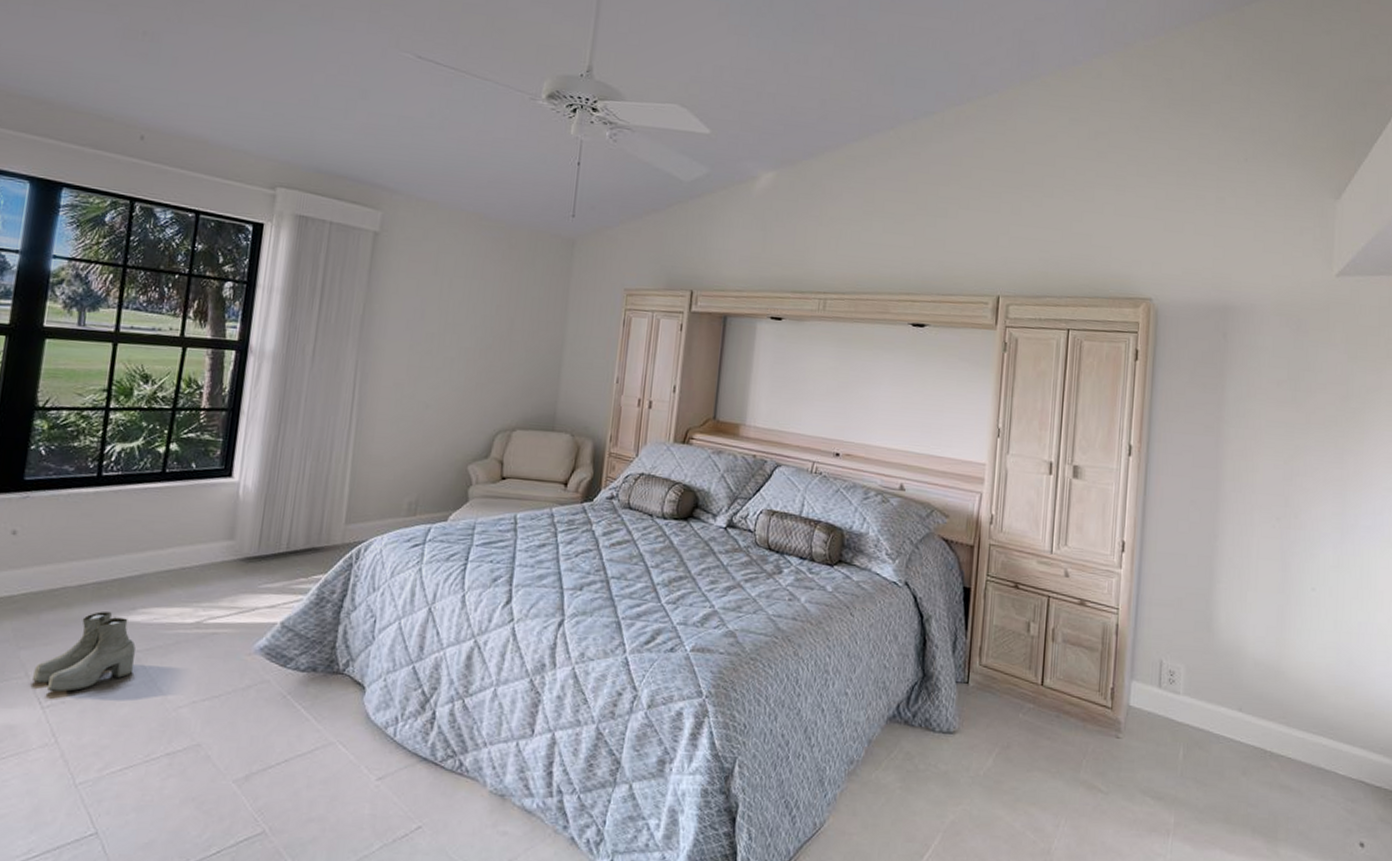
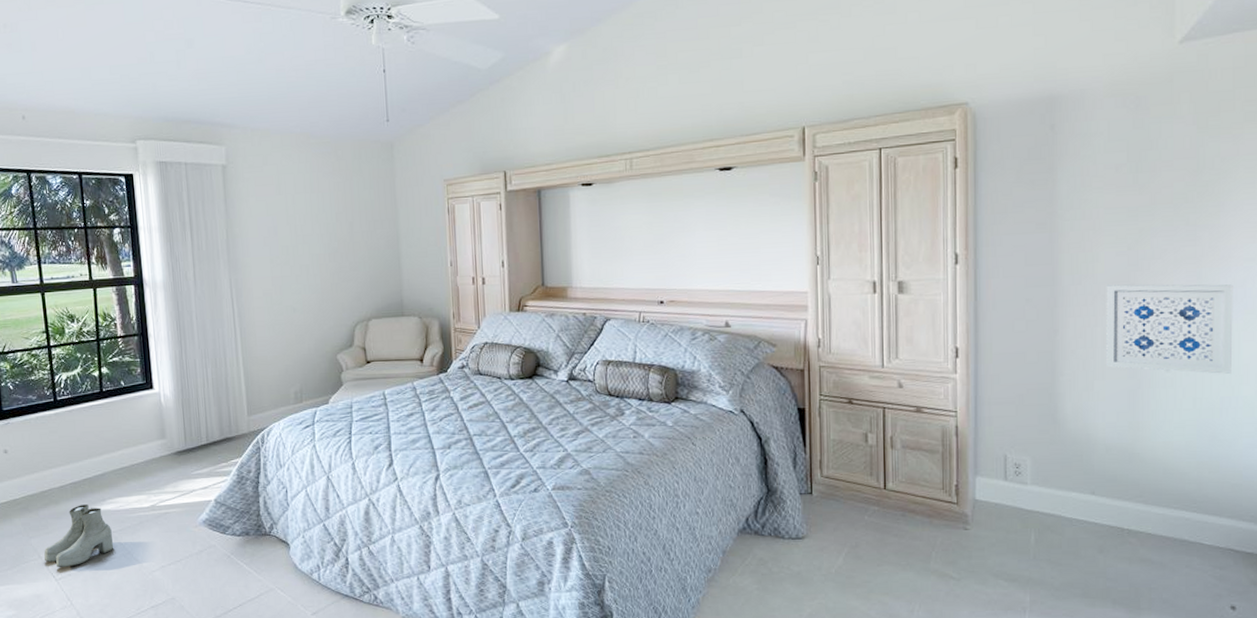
wall art: none [1259,496,1373,599] -> present [1106,284,1233,374]

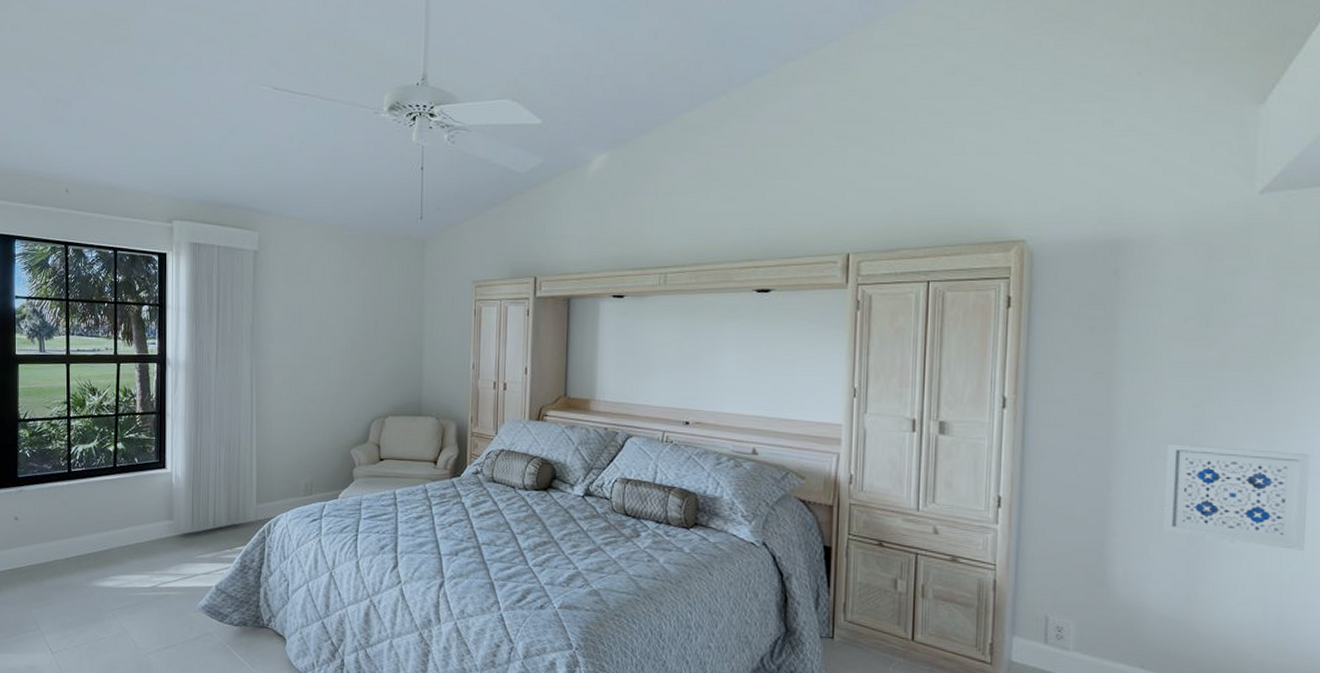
boots: present [44,504,114,568] -> none [43,579,112,642]

